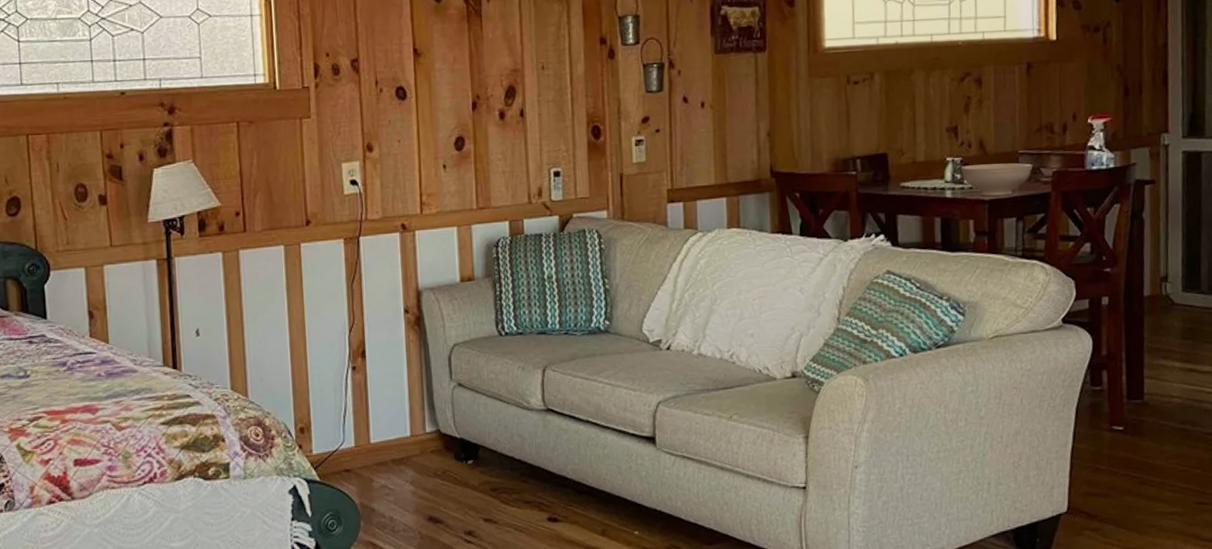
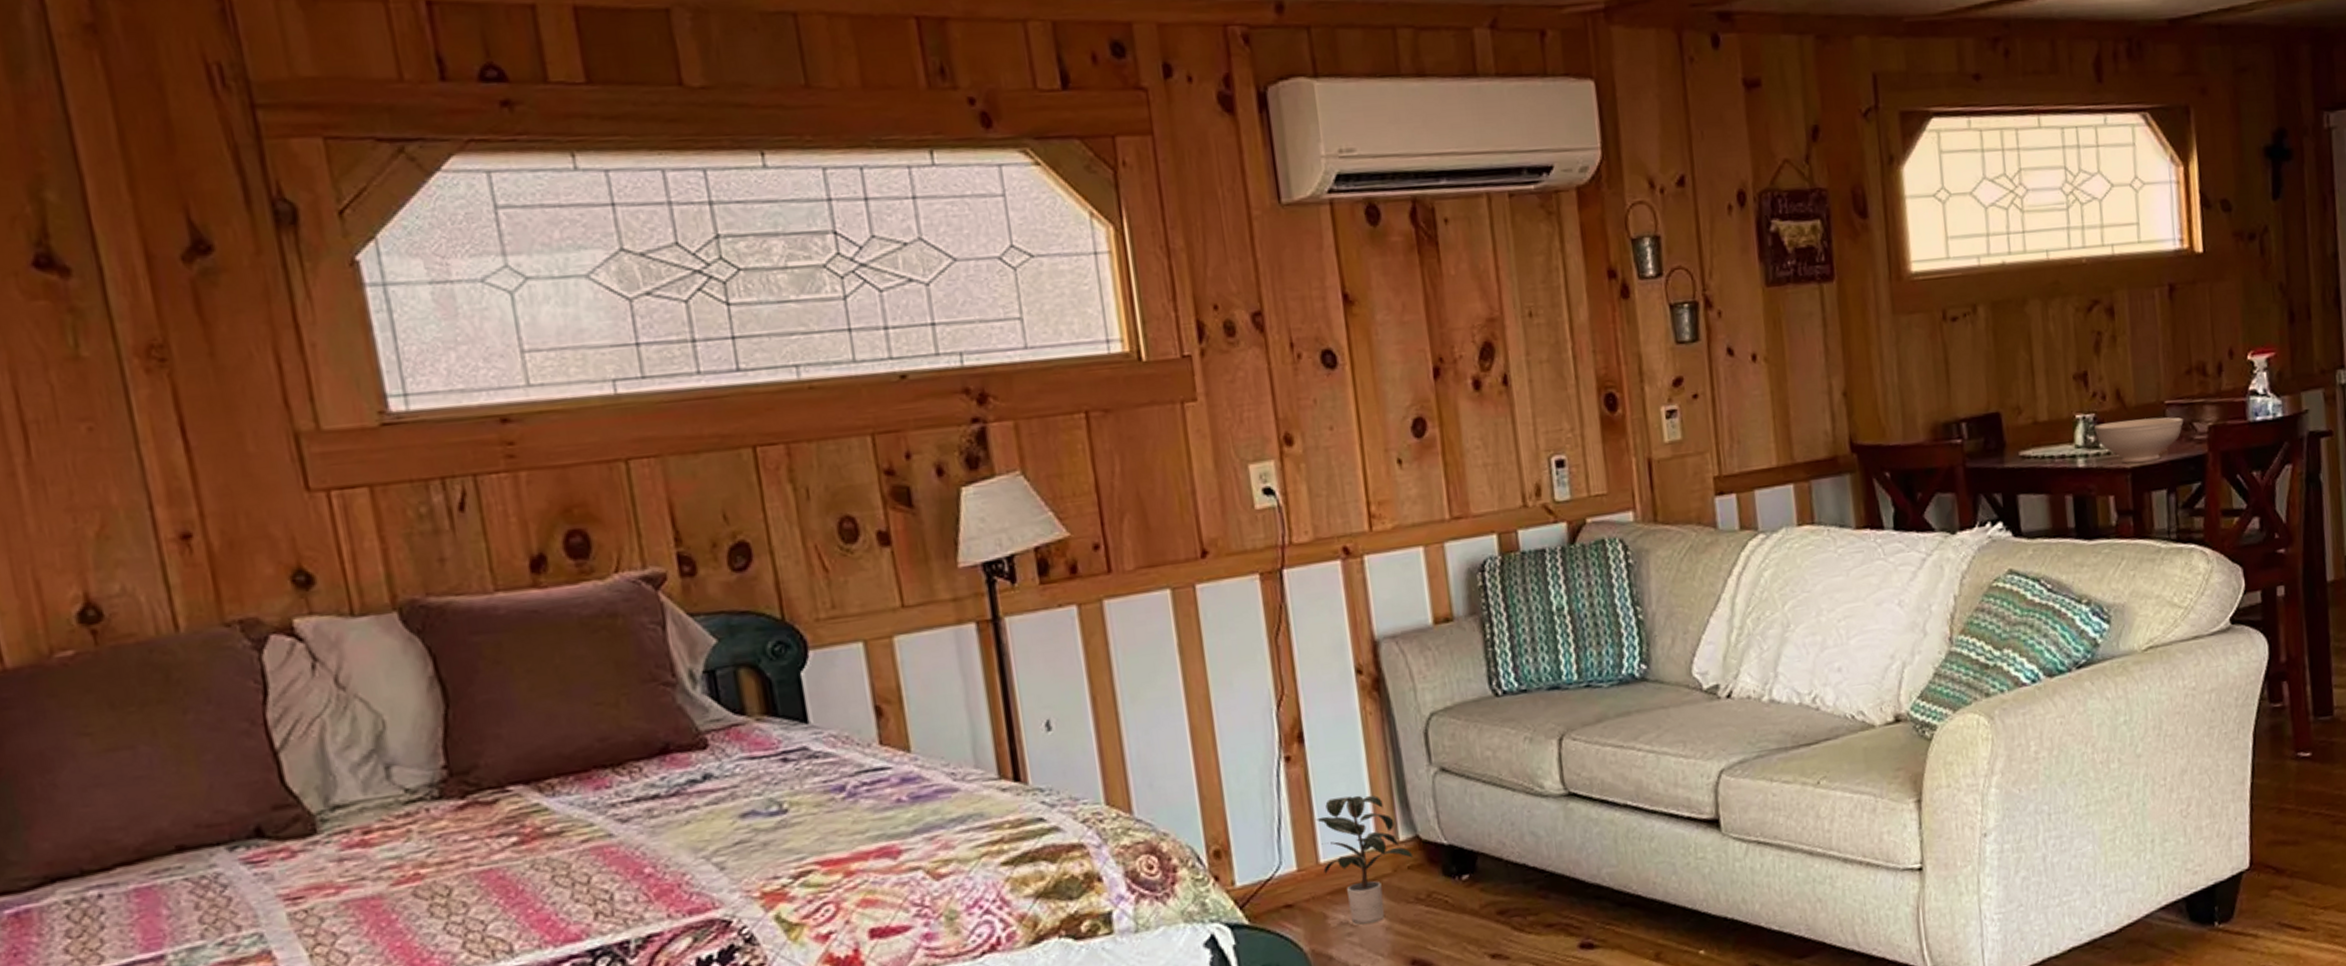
potted plant: none [370,398,435,488] -> present [1317,795,1414,925]

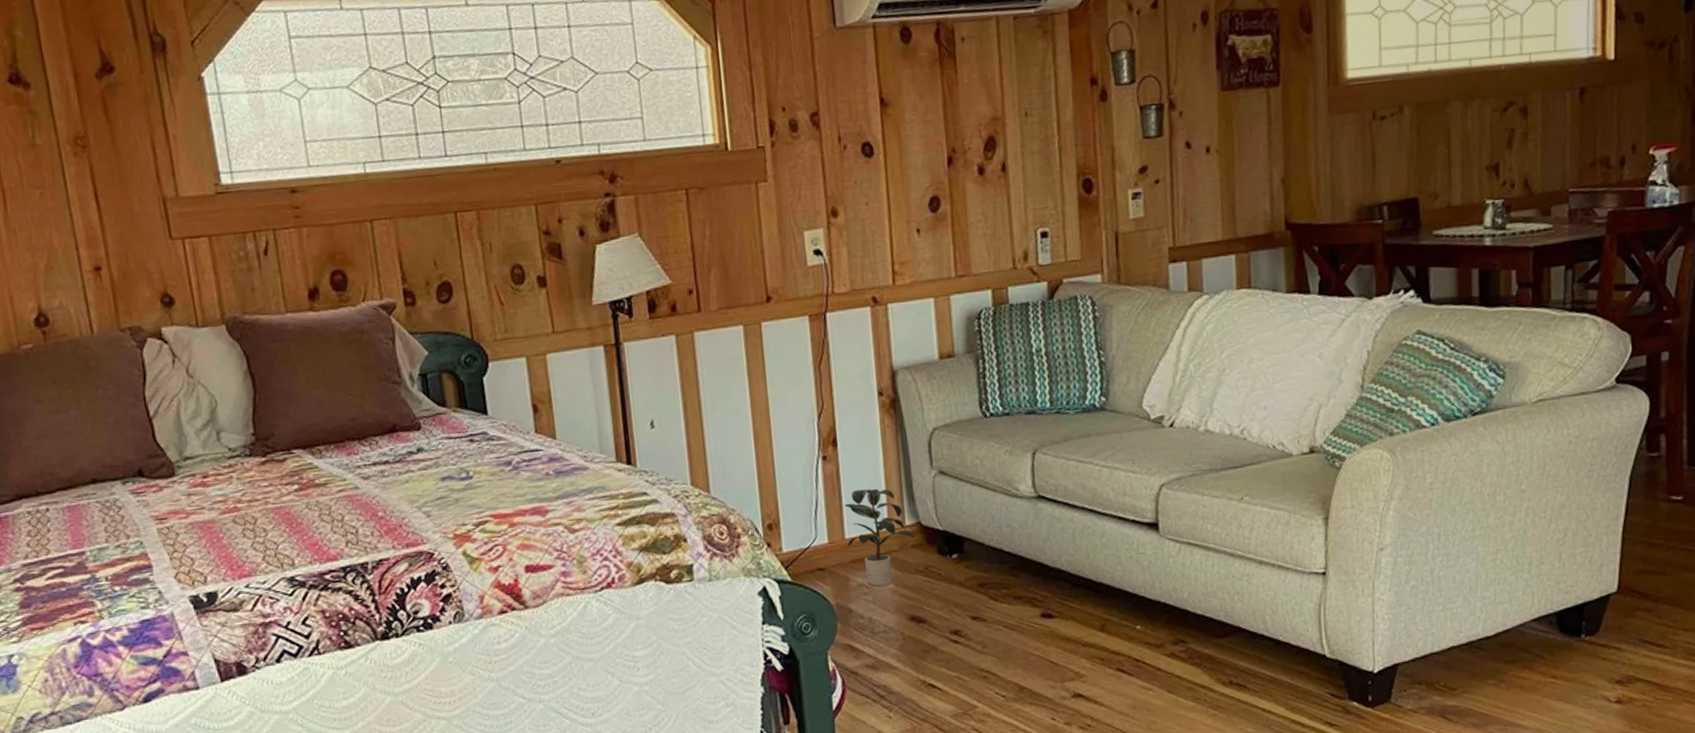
decorative bowl: present [2094,417,2184,464] -> none [1502,203,1586,243]

